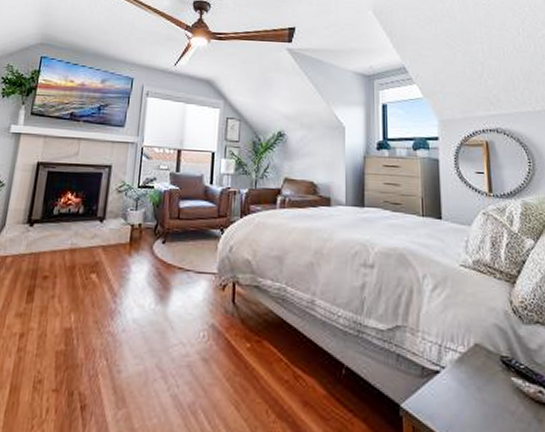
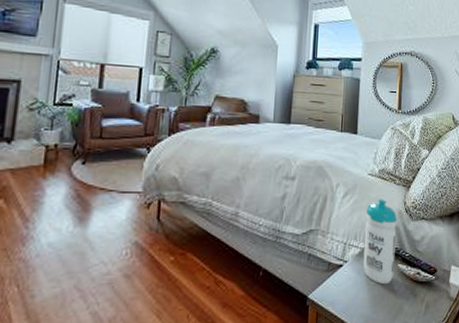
water bottle: none [462,295,508,402] -> present [363,199,397,285]

